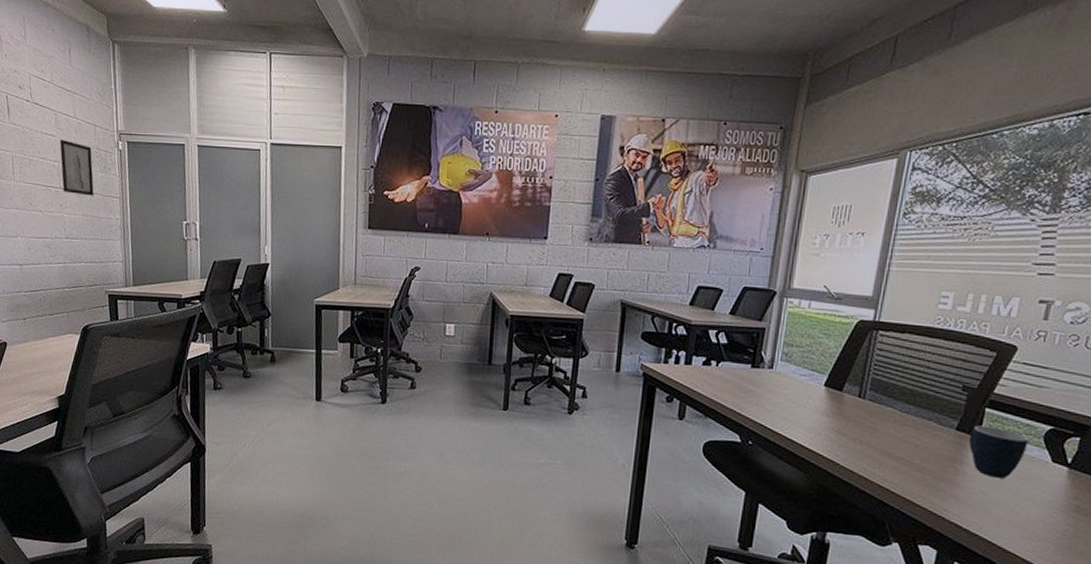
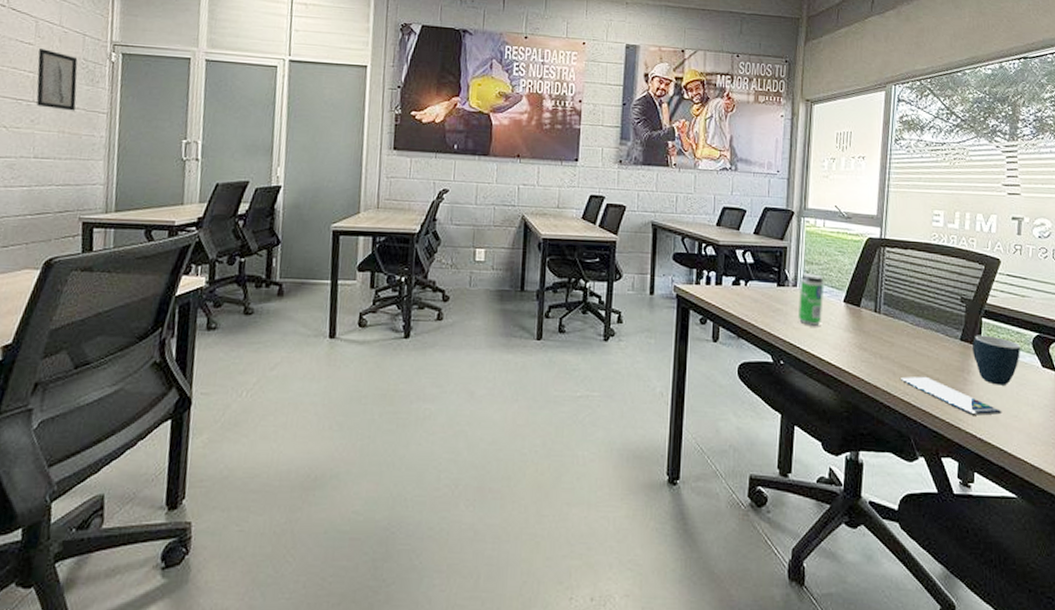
beverage can: none [771,354,804,408] -> present [797,272,824,326]
smartphone: none [881,463,996,508] -> present [901,376,1002,416]

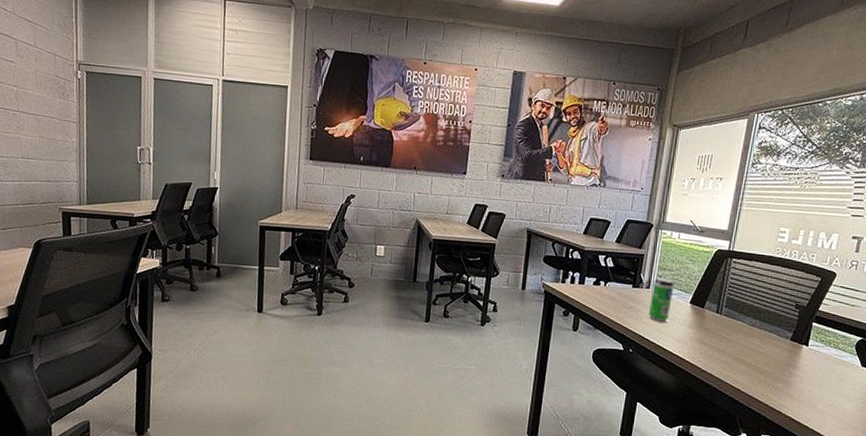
wall art: present [36,47,78,111] -> none [19,65,52,120]
smartphone: present [901,376,1002,416] -> none [733,368,820,403]
mug: present [971,335,1021,385] -> none [800,336,845,380]

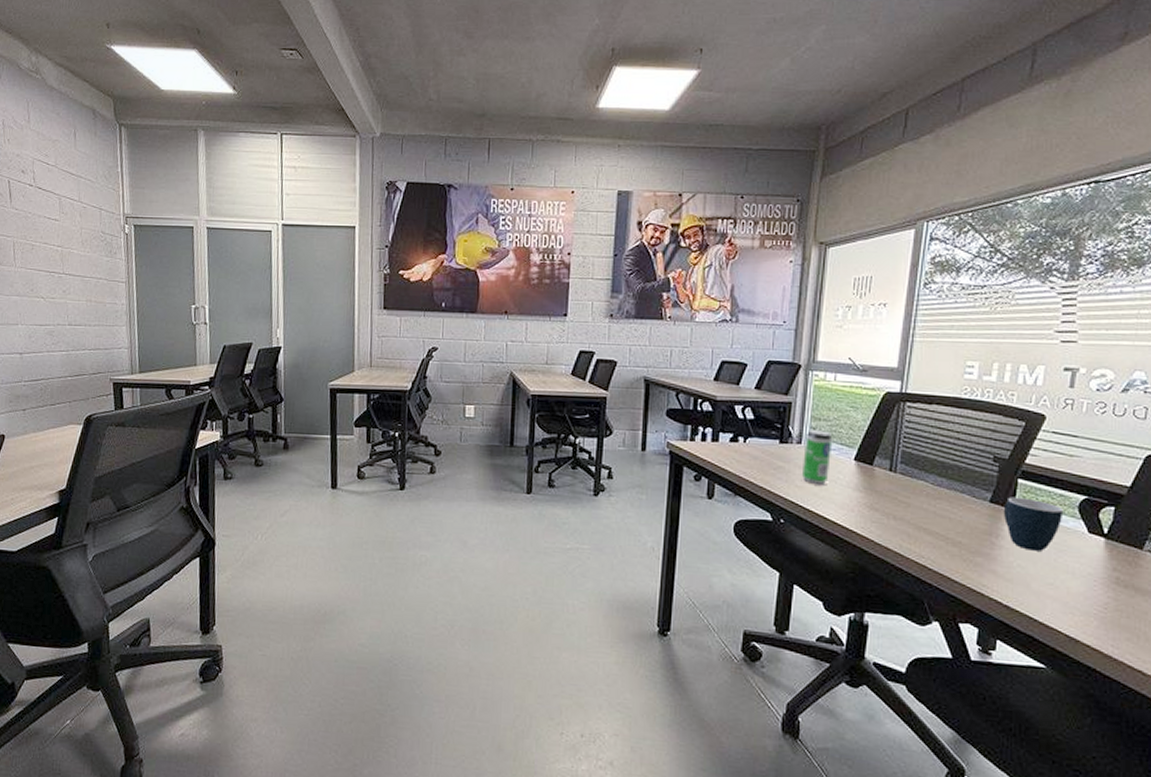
mug: none [800,336,845,380] -> present [1003,497,1064,551]

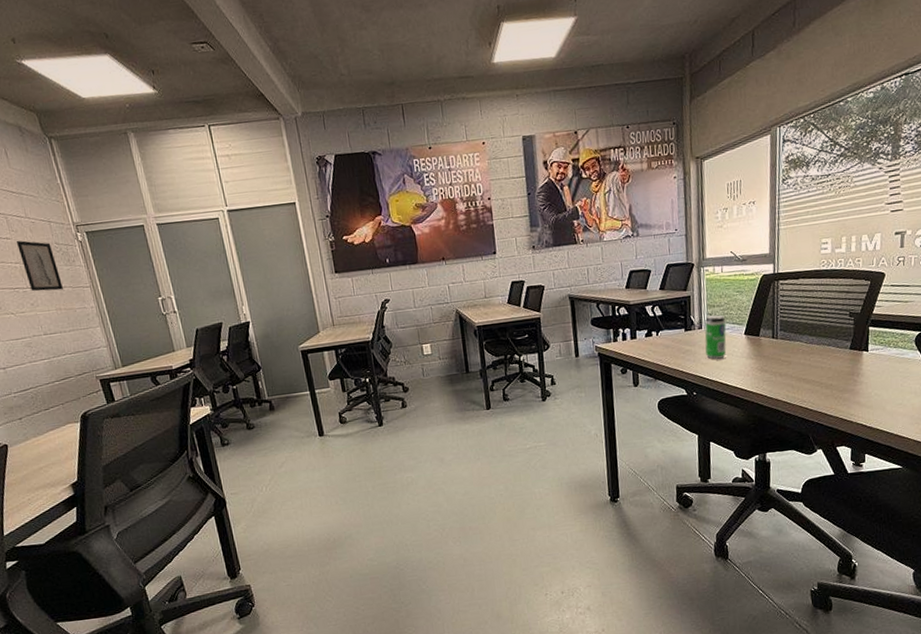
wall art: none [63,223,99,281] -> present [17,240,63,292]
mug: present [1003,497,1064,551] -> none [860,341,905,381]

